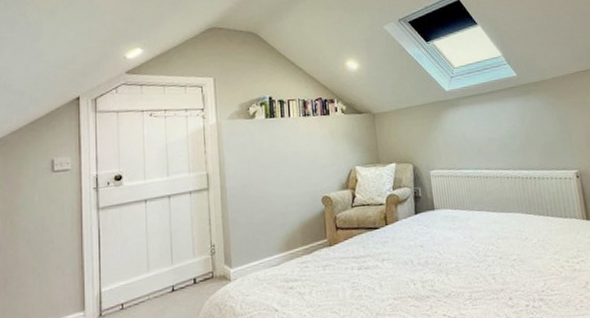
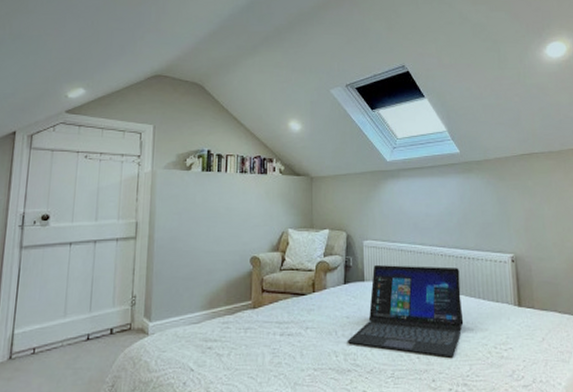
laptop: none [423,188,535,275] -> present [347,265,464,358]

